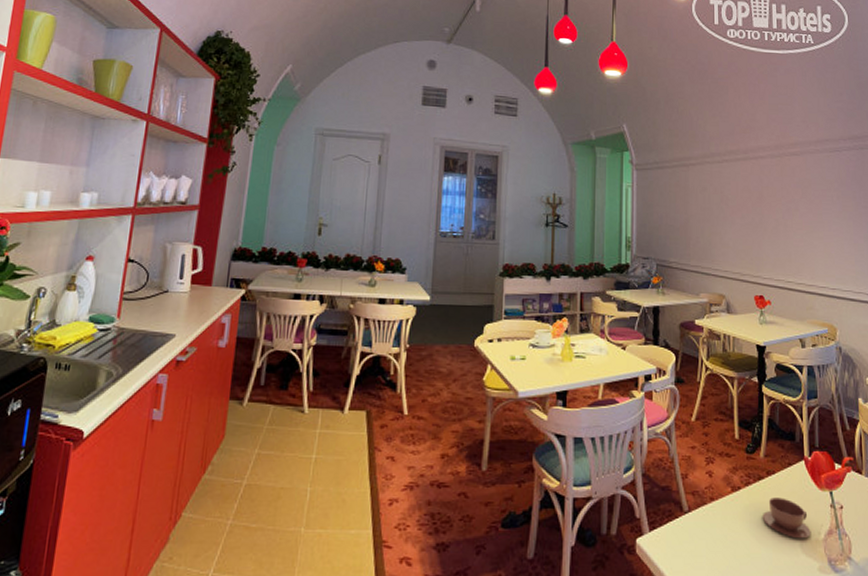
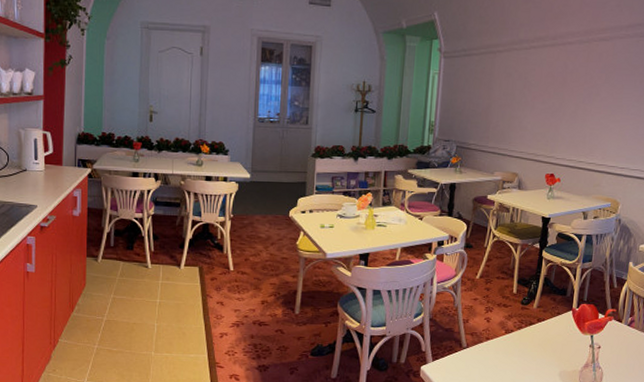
teacup: present [762,497,811,539] -> none [529,339,570,370]

